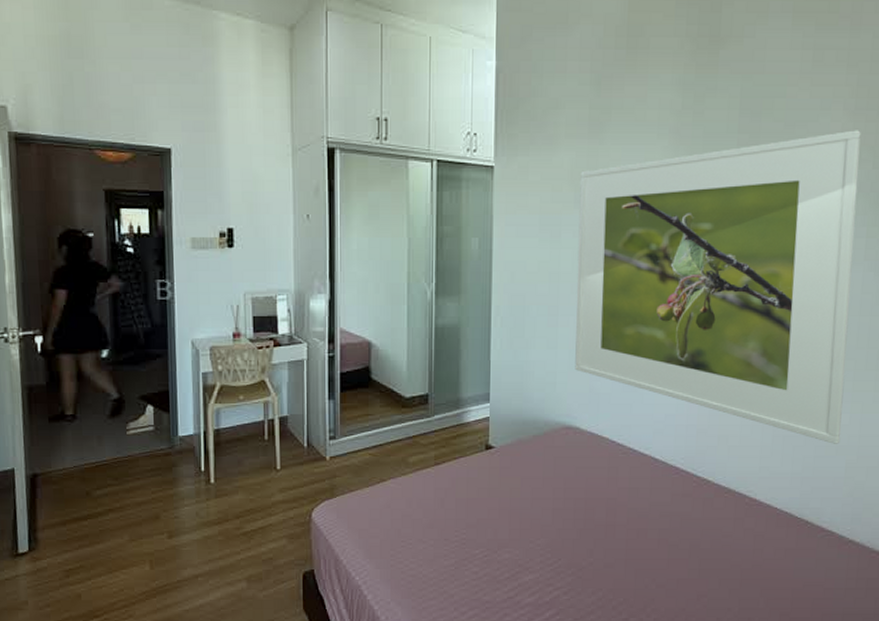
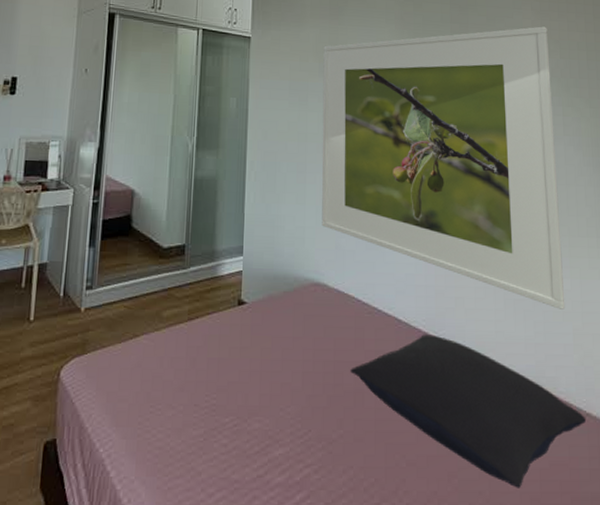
pillow: none [602,472,848,605] -> present [350,334,587,488]

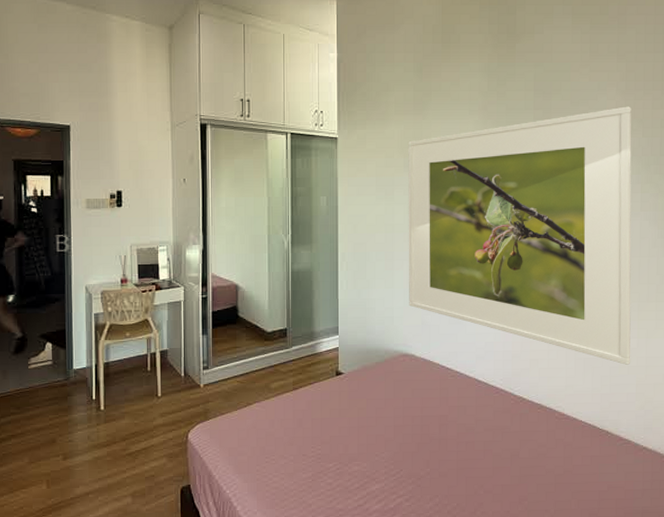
pillow: present [350,334,587,488] -> none [436,391,643,506]

